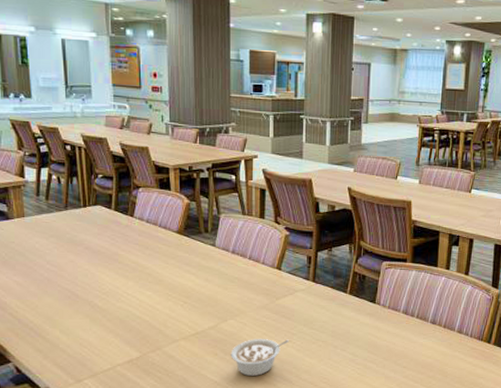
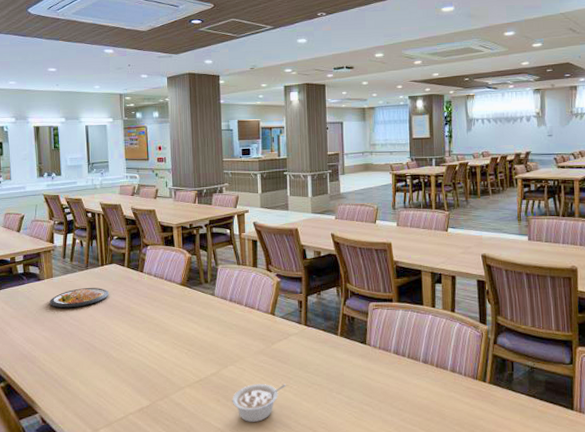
dish: none [21,230,94,252] -> present [50,288,110,308]

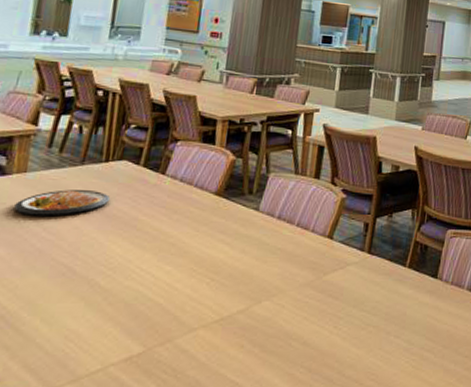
legume: present [232,384,286,422] -> none [260,325,334,374]

